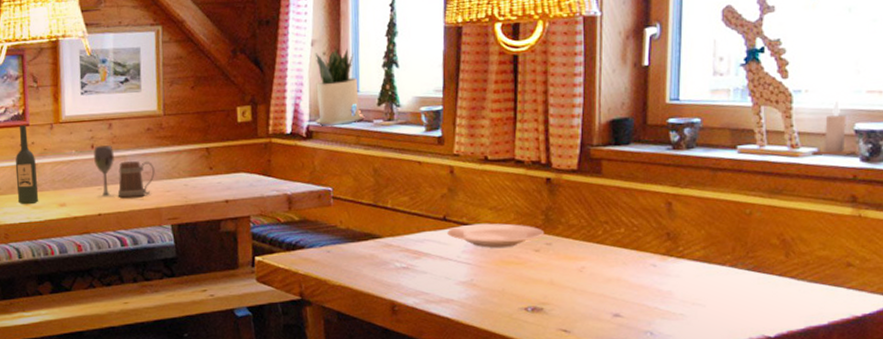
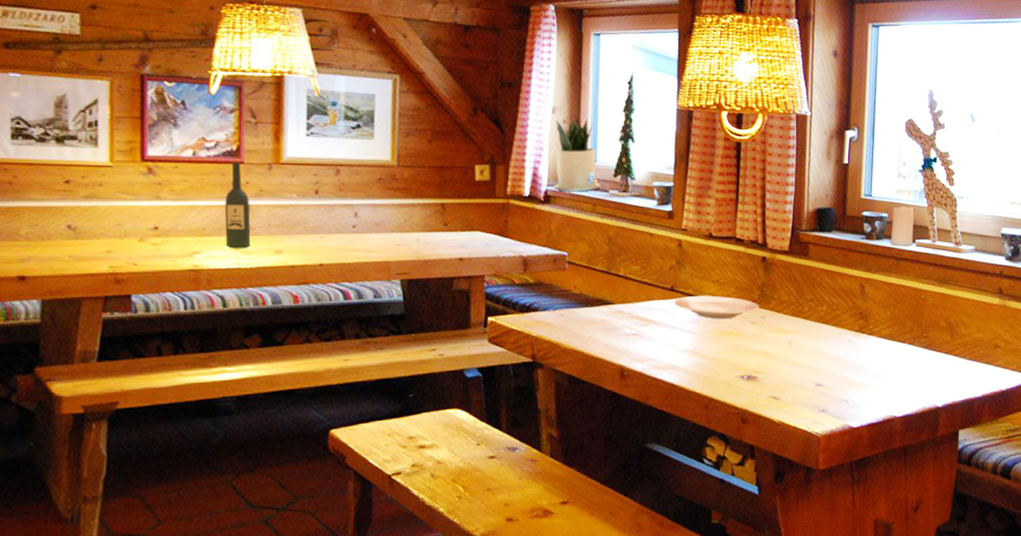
wine glass: present [93,145,115,198] -> none [316,192,341,247]
beer mug: present [117,161,155,200] -> none [342,211,385,251]
candle: none [704,107,734,156] -> present [890,206,914,247]
candle: present [812,100,857,155] -> none [970,207,1003,253]

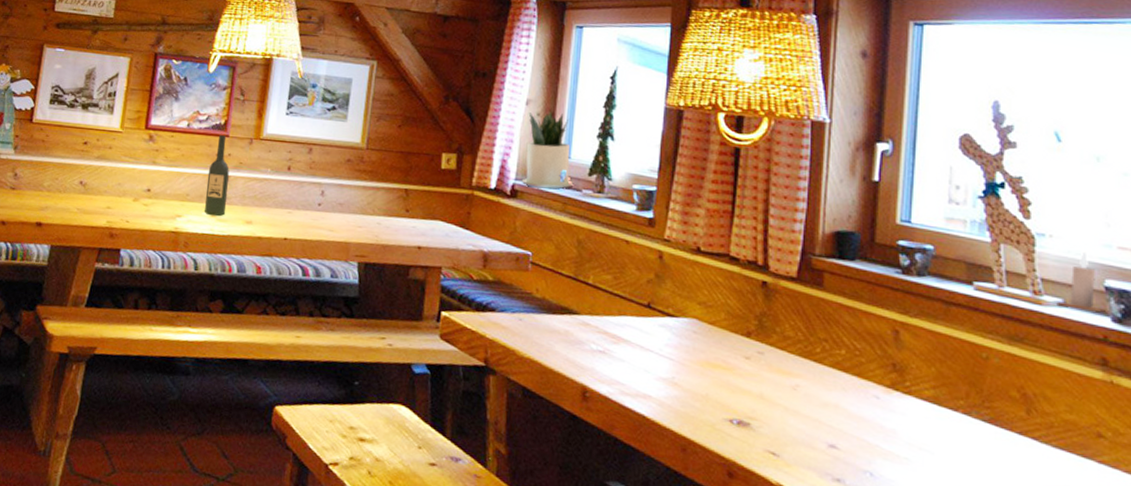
plate: present [674,295,760,319] -> none [650,316,757,349]
candle: present [890,206,914,247] -> none [936,237,971,290]
candle: none [970,207,1003,253] -> present [1056,251,1107,312]

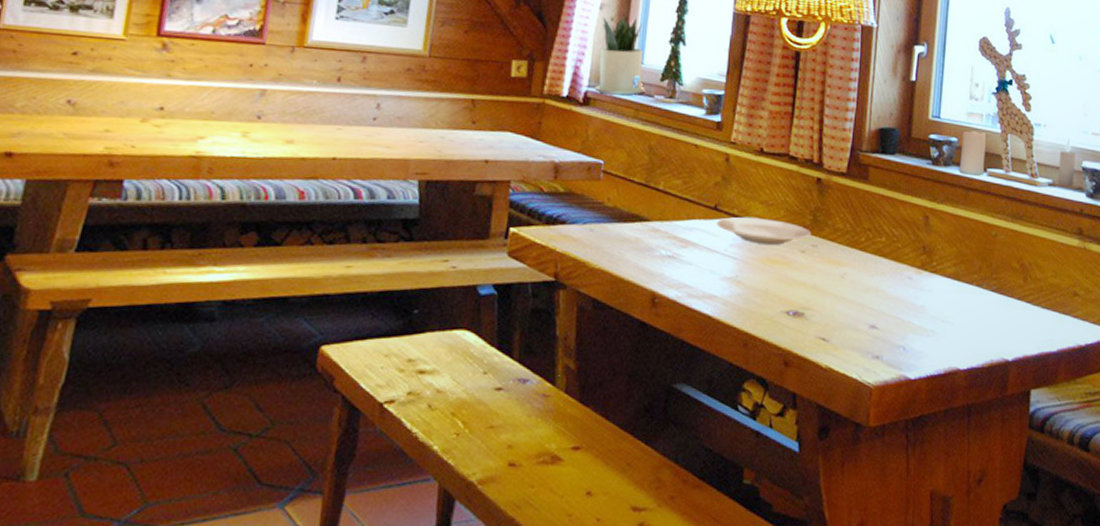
wine bottle: present [204,135,230,217] -> none [234,43,266,137]
plate: none [650,316,757,349] -> present [717,217,812,245]
candle: none [936,237,971,290] -> present [959,130,986,176]

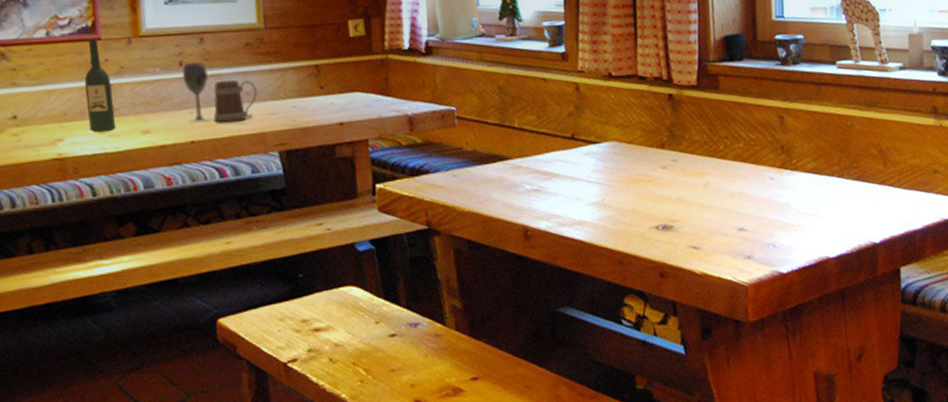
wine bottle: none [234,43,266,137] -> present [84,39,117,133]
wine glass: none [334,80,364,140] -> present [182,62,210,123]
beer mug: none [360,102,409,146] -> present [213,80,257,125]
plate: present [717,217,812,245] -> none [576,141,670,167]
candle: present [959,130,986,176] -> none [808,25,834,71]

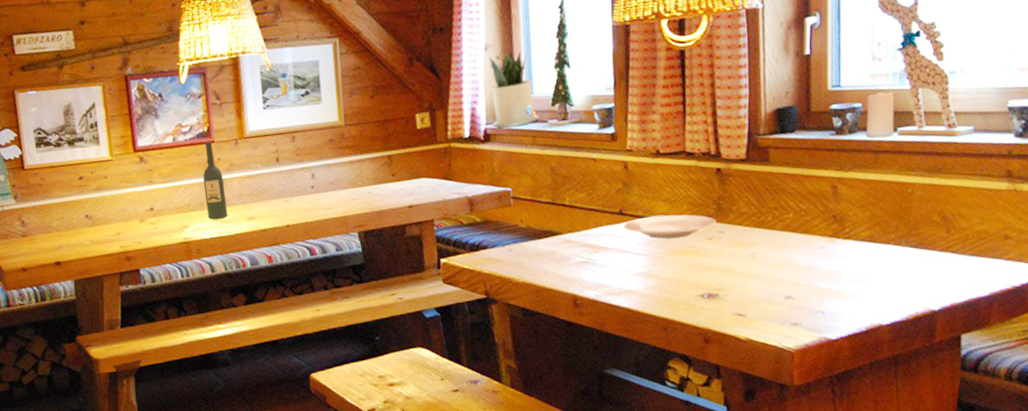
wine glass: present [182,62,210,123] -> none [278,158,302,209]
beer mug: present [213,80,257,125] -> none [304,172,340,211]
plate: none [576,141,670,167] -> present [624,214,717,239]
candle: none [808,25,834,71] -> present [865,91,895,139]
candle: present [898,19,934,70] -> none [968,79,1011,133]

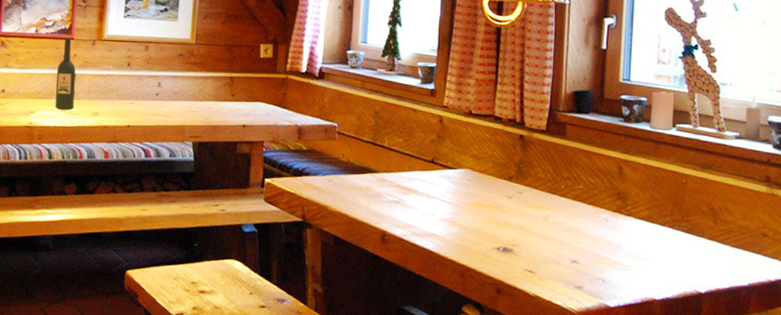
planter: present [488,52,539,129] -> none [327,5,369,70]
plate: present [624,214,717,239] -> none [434,168,517,192]
candle: none [968,79,1011,133] -> present [735,95,770,141]

